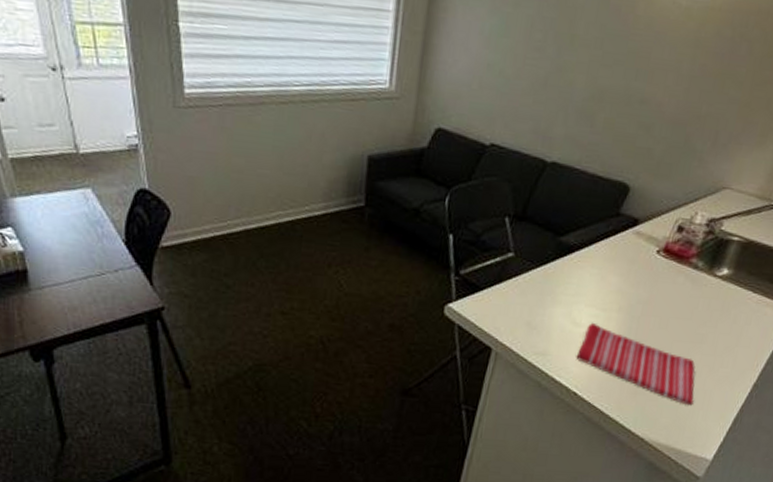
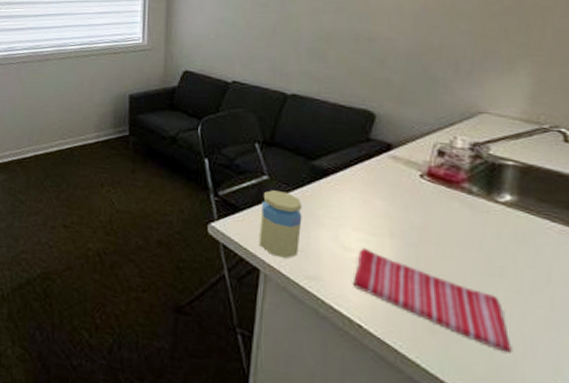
jar: none [494,268,543,336] -> present [258,190,302,259]

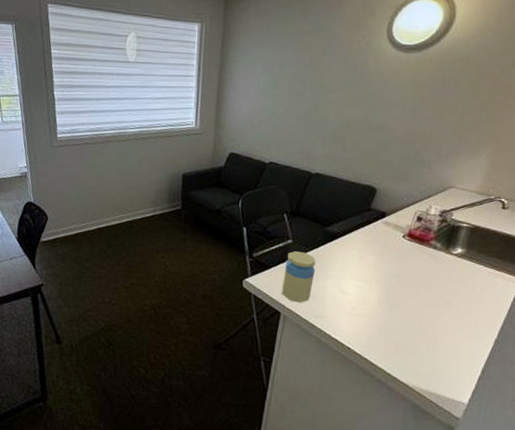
dish towel: present [352,247,512,354] -> none [347,291,446,358]

